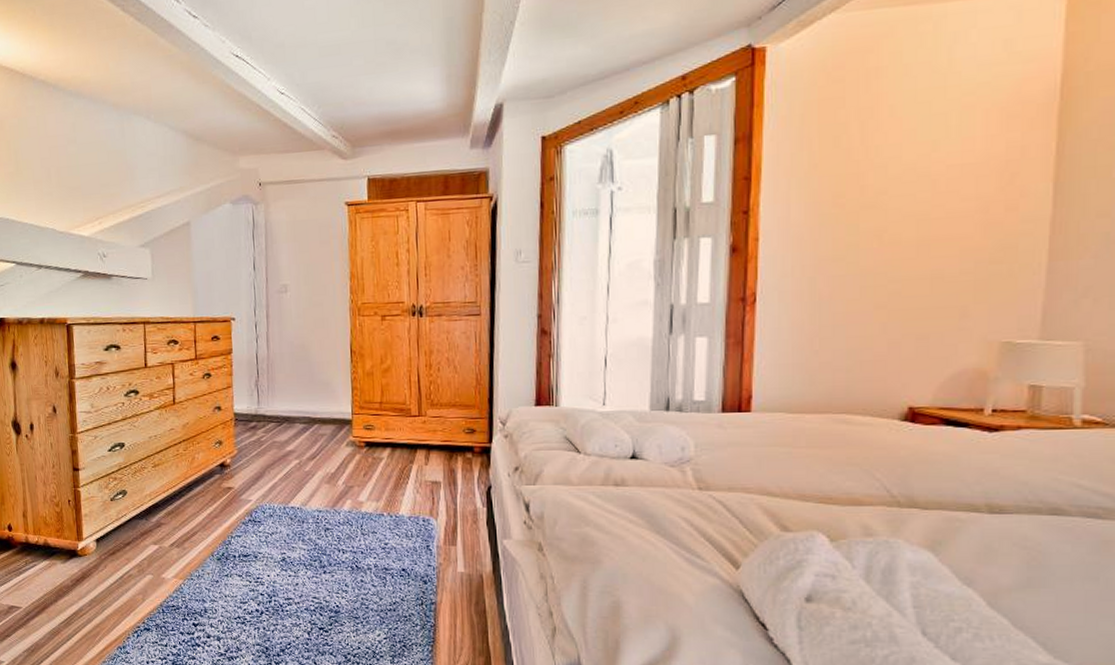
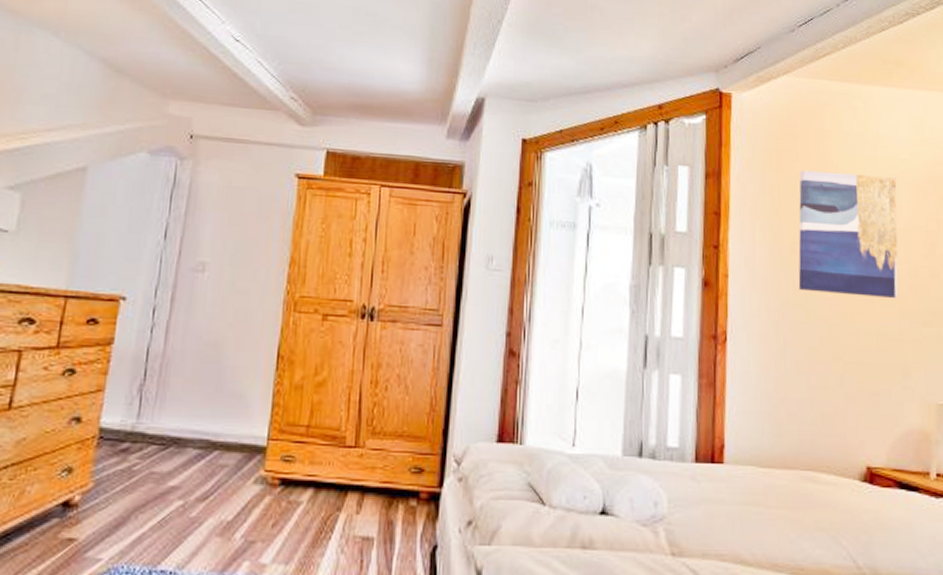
wall art: none [839,105,971,244] -> present [798,170,898,299]

